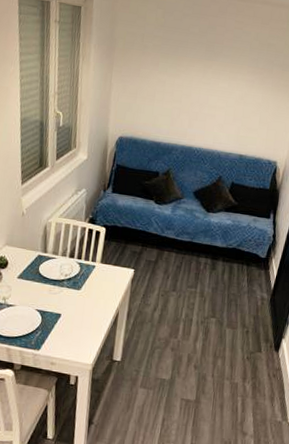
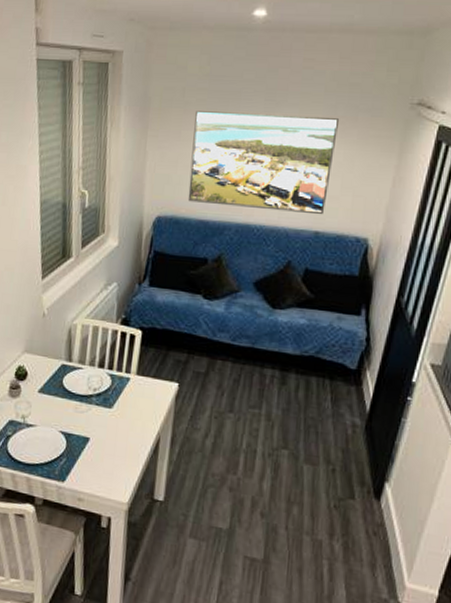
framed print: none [144,54,260,142] -> present [187,111,340,215]

